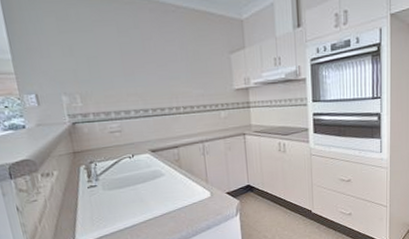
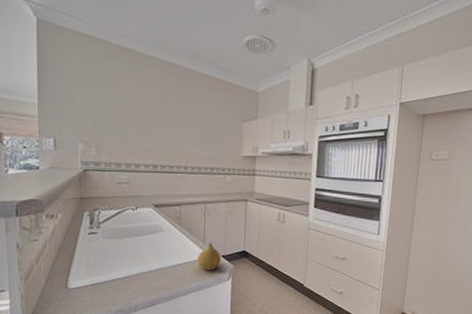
fruit: none [202,181,227,209] -> present [197,243,221,271]

